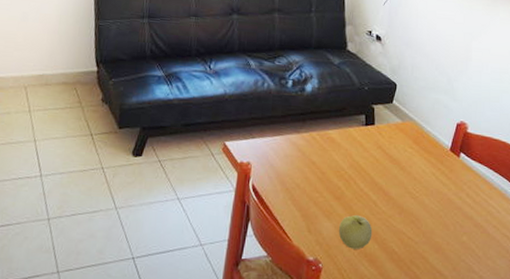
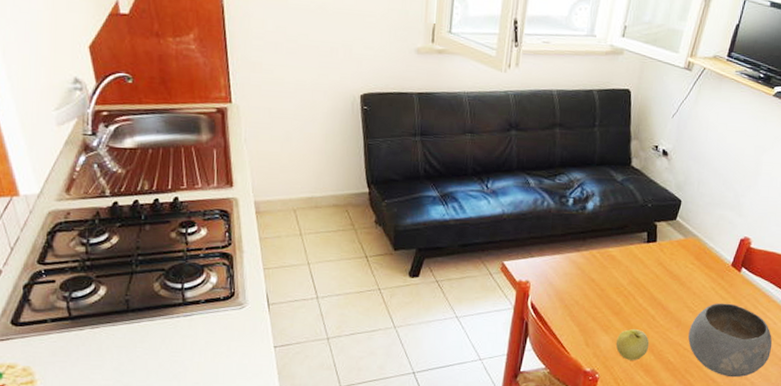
bowl: none [412,189,498,271] -> present [688,303,773,378]

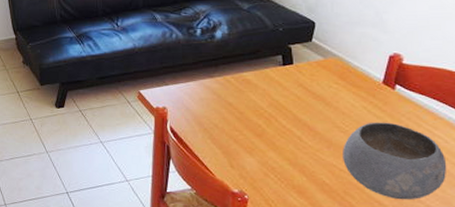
apple: present [615,328,650,360] -> none [262,150,299,182]

